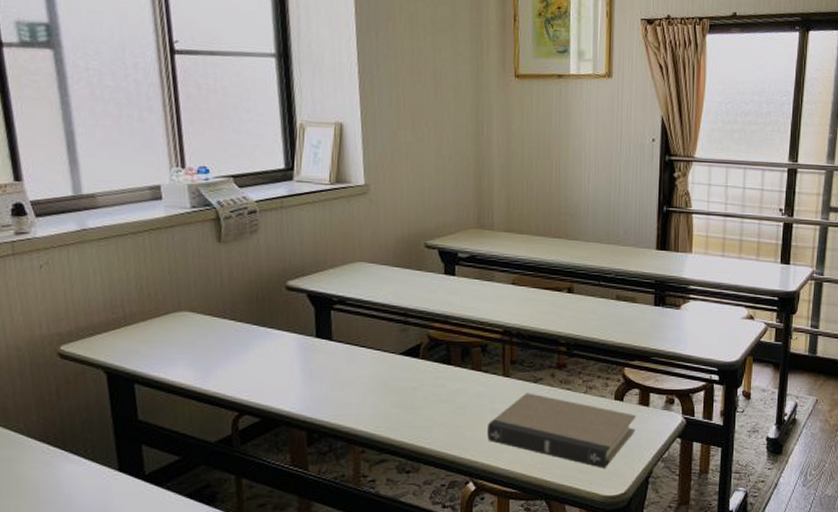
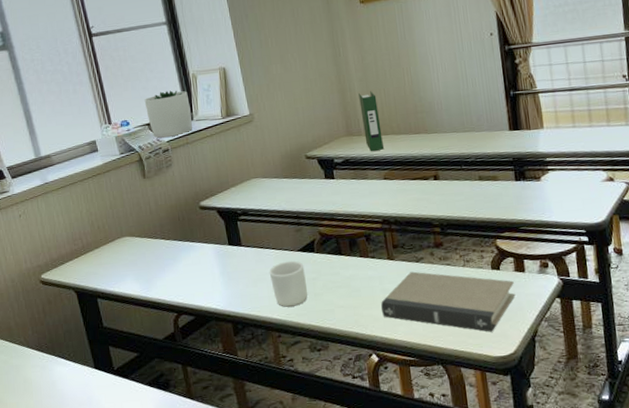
planter: none [233,138,292,197] -> present [144,90,192,138]
mug: none [361,364,405,418] -> present [269,260,308,307]
binder: none [497,181,518,251] -> present [359,91,384,152]

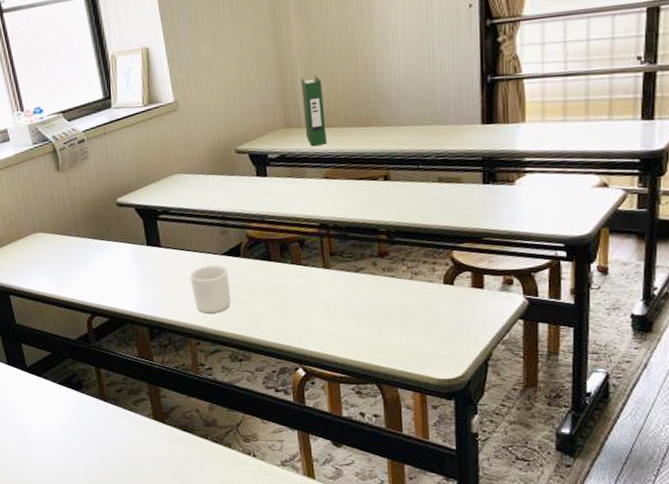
planter: present [144,90,192,138] -> none [59,74,111,128]
book: present [381,271,515,332] -> none [312,282,470,352]

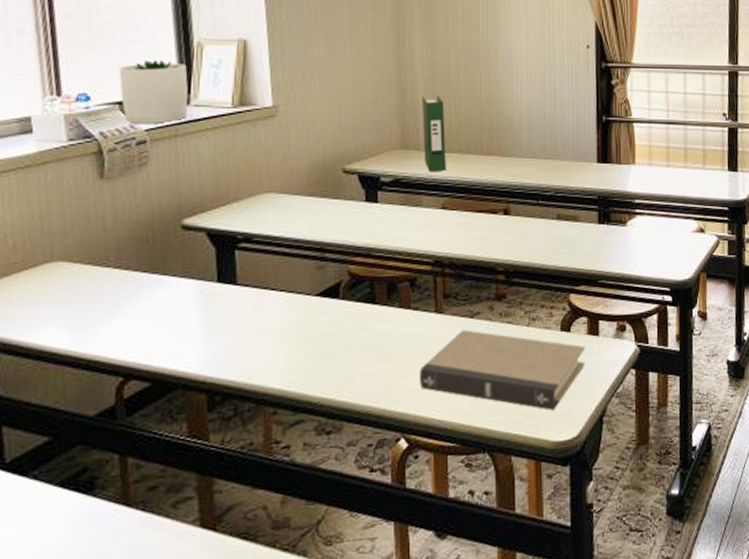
planter: none [59,74,111,128] -> present [118,60,188,125]
mug: present [189,265,230,314] -> none [271,308,322,372]
book: none [312,282,470,352] -> present [420,329,585,410]

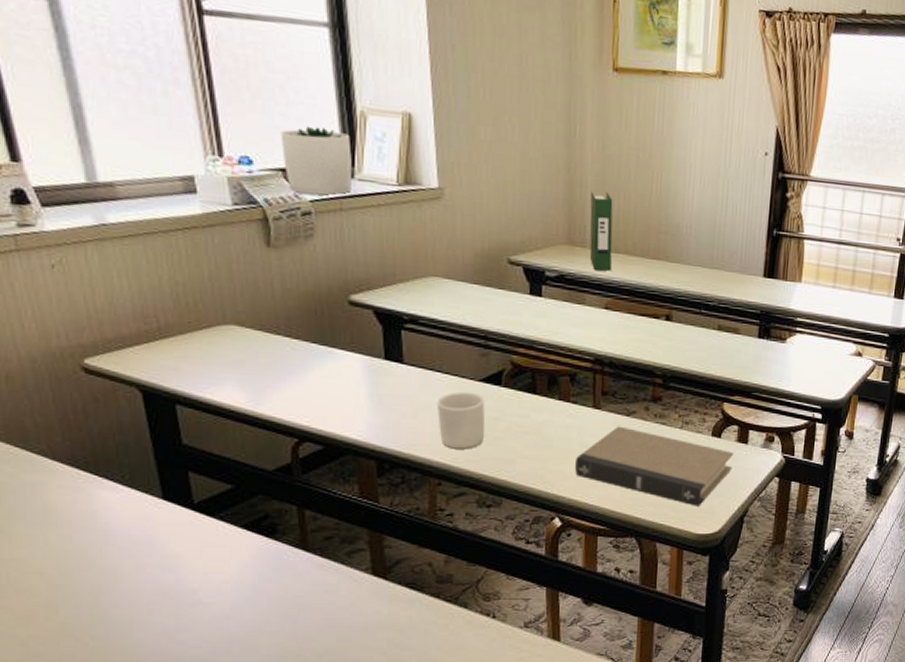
mug: none [271,308,322,372] -> present [436,391,485,449]

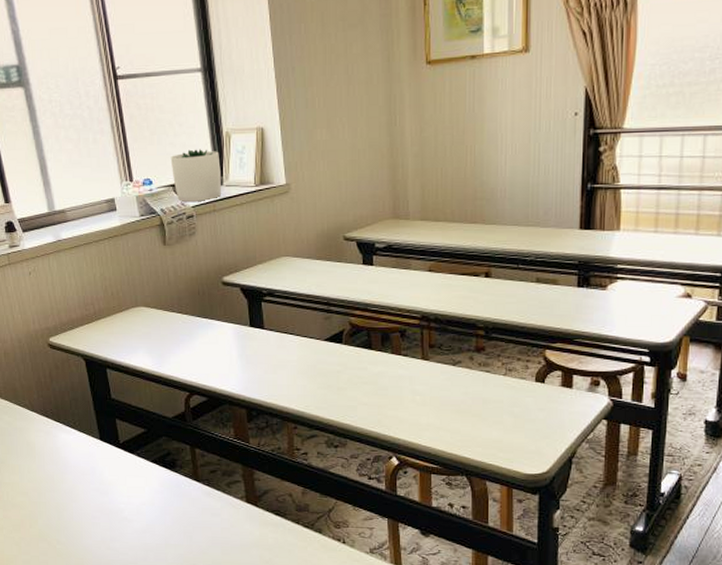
mug: present [436,391,485,449] -> none [291,350,330,398]
book: present [575,426,733,506] -> none [409,375,558,448]
binder: present [589,192,613,272] -> none [412,169,433,239]

